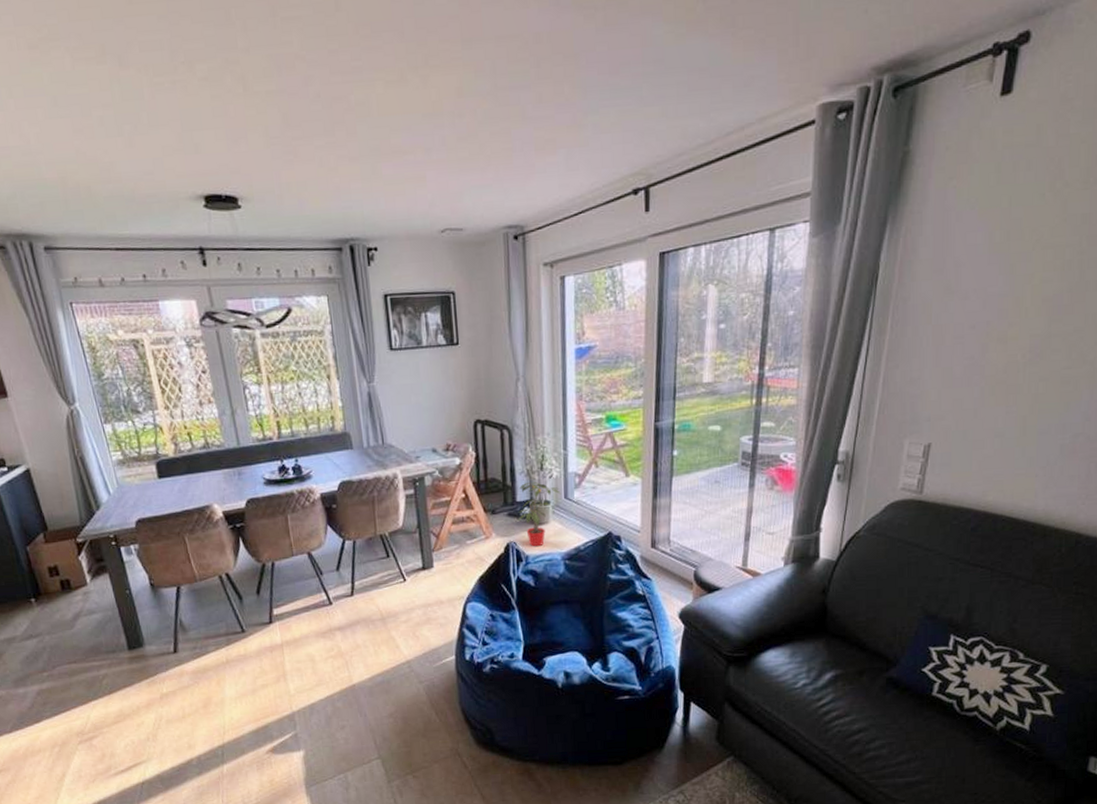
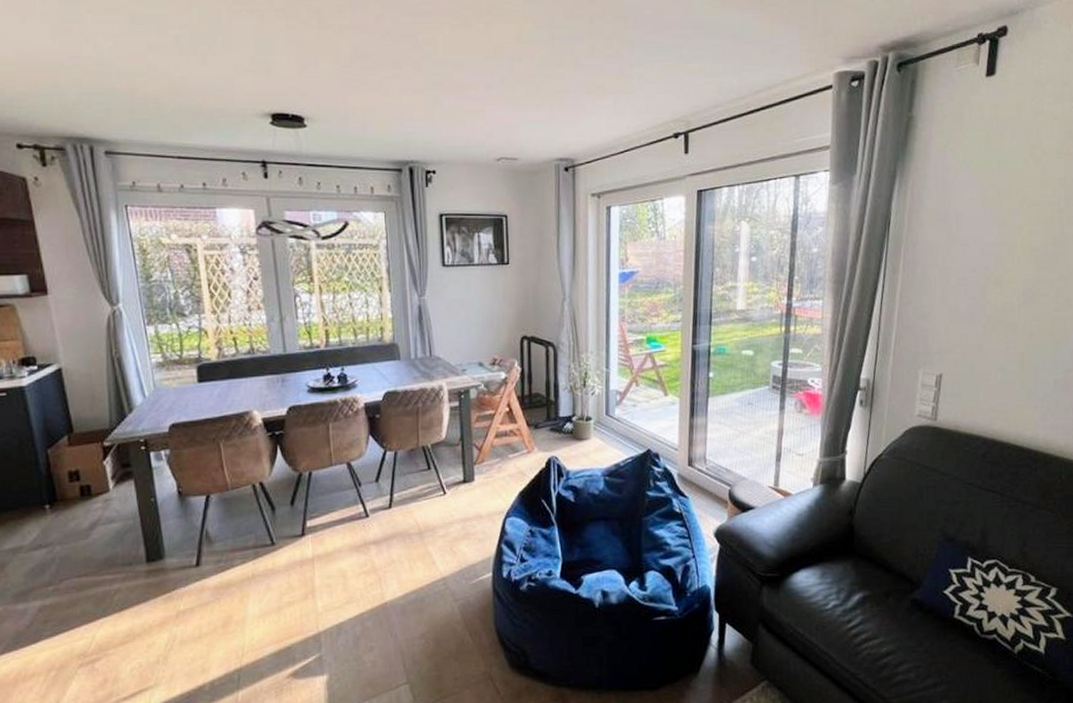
potted plant: present [518,482,561,547] -> none [560,398,603,463]

